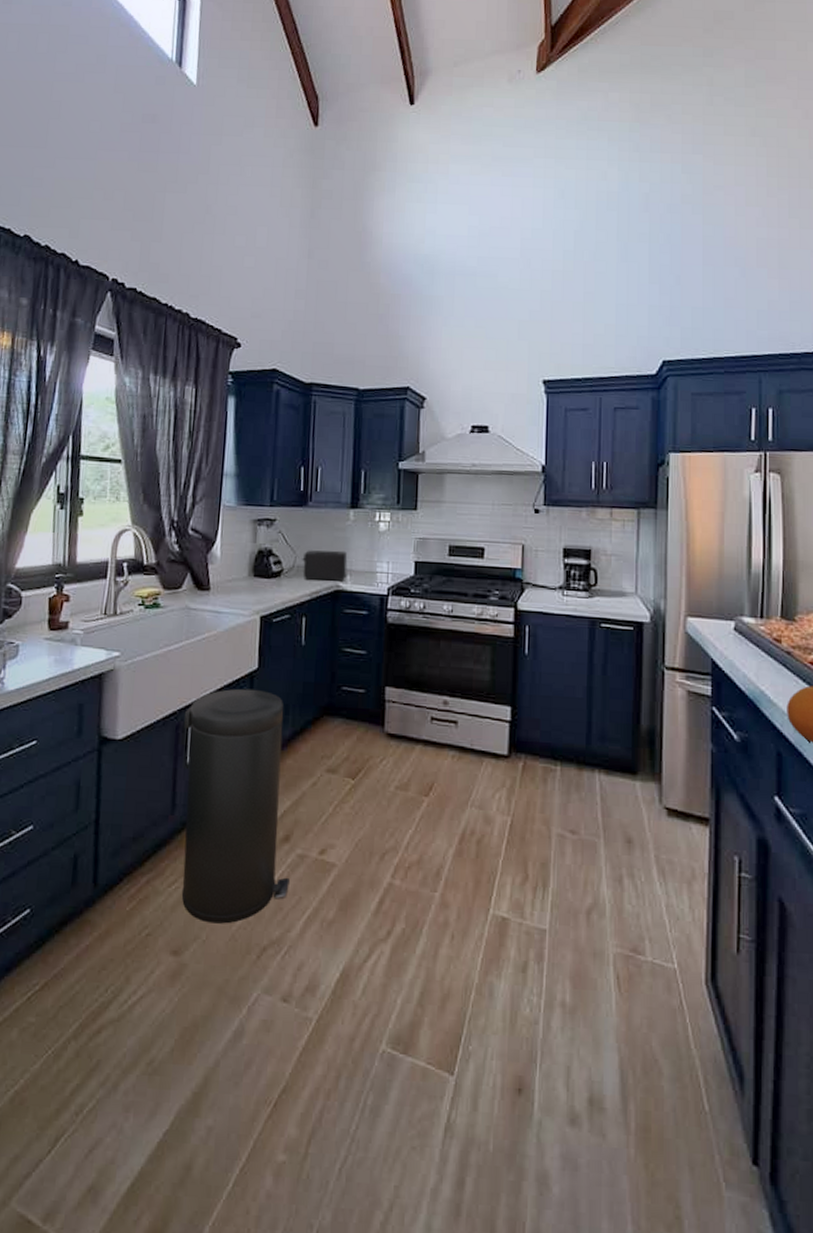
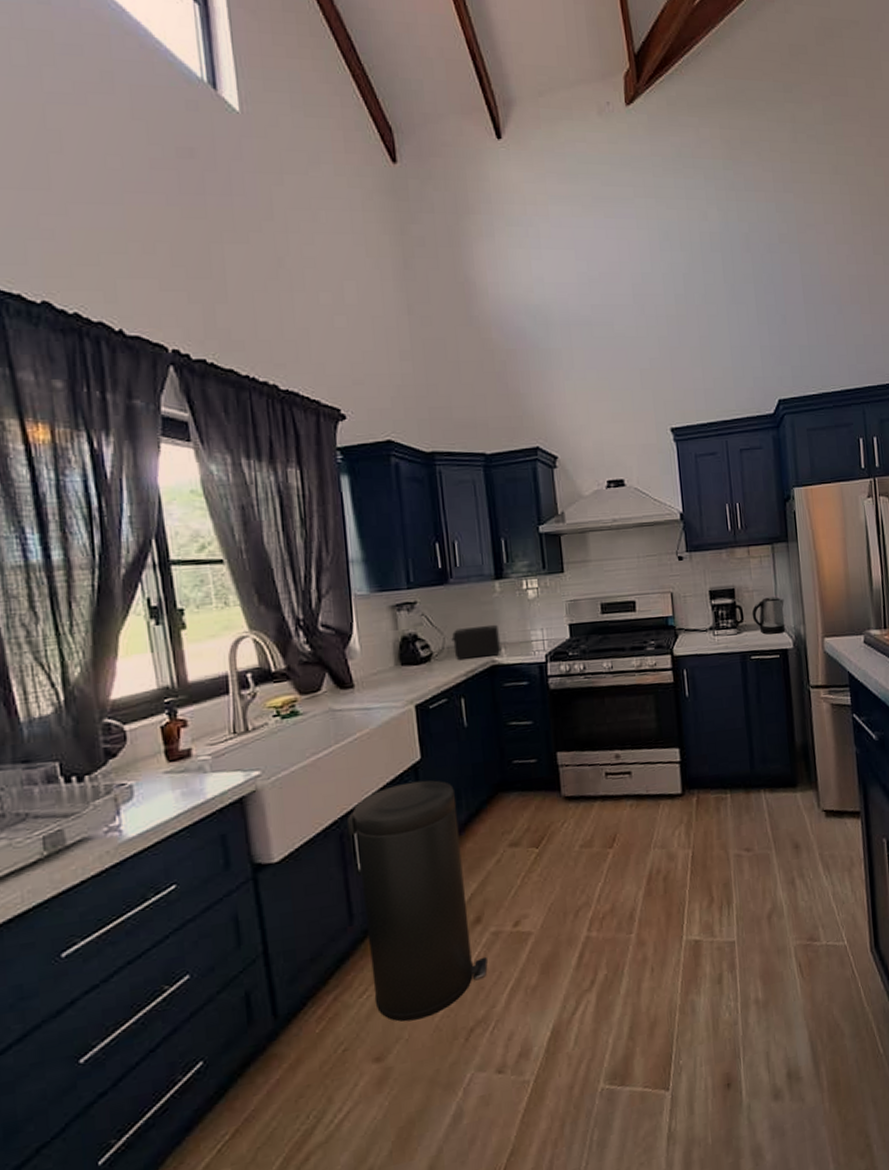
kettle: none [607,564,645,604] -> present [751,596,786,635]

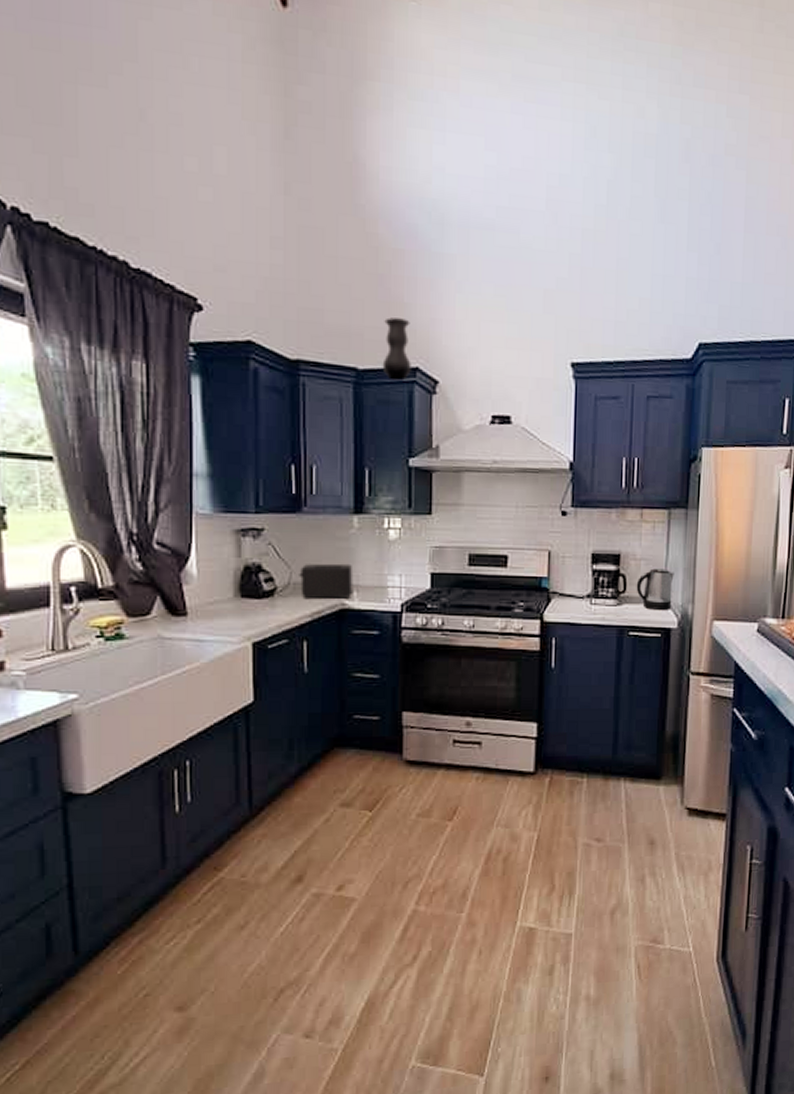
pedal bin: present [348,780,488,1022] -> none [169,725,305,974]
vase: none [505,407,533,461] -> present [382,317,411,381]

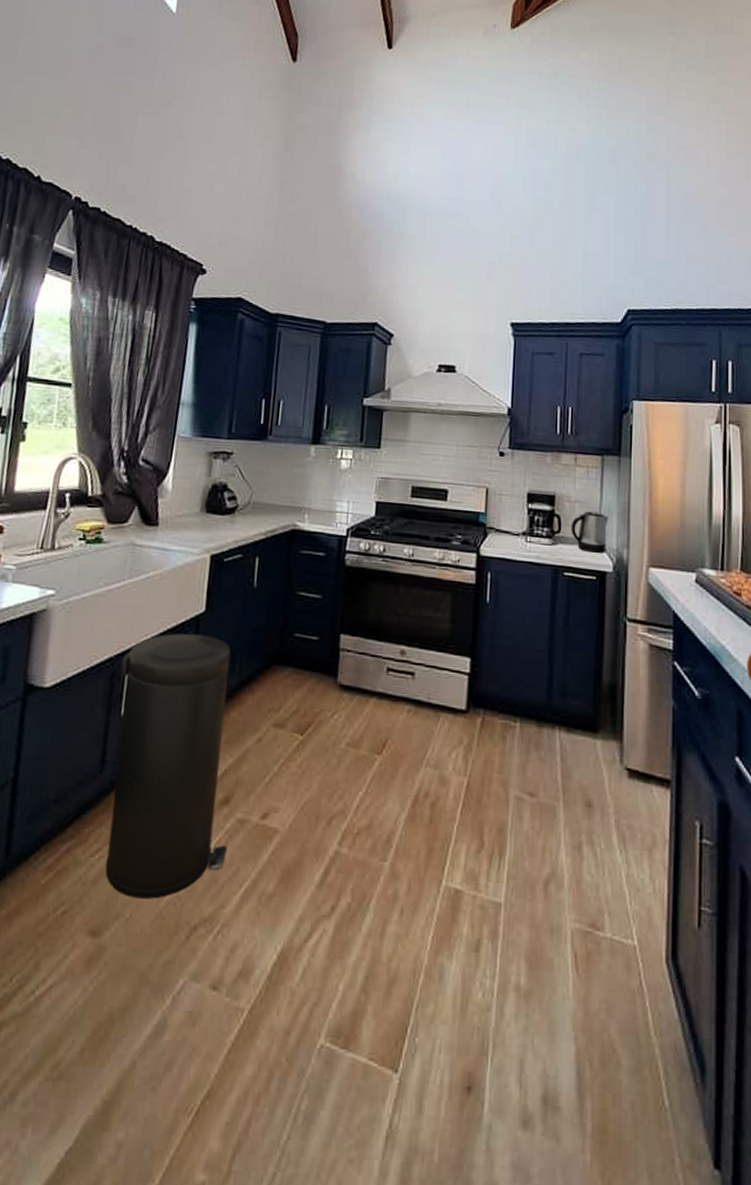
pedal bin: none [169,725,305,974] -> present [105,633,231,899]
toaster: present [299,563,353,600] -> none [258,486,307,520]
vase: present [382,317,411,381] -> none [346,282,373,334]

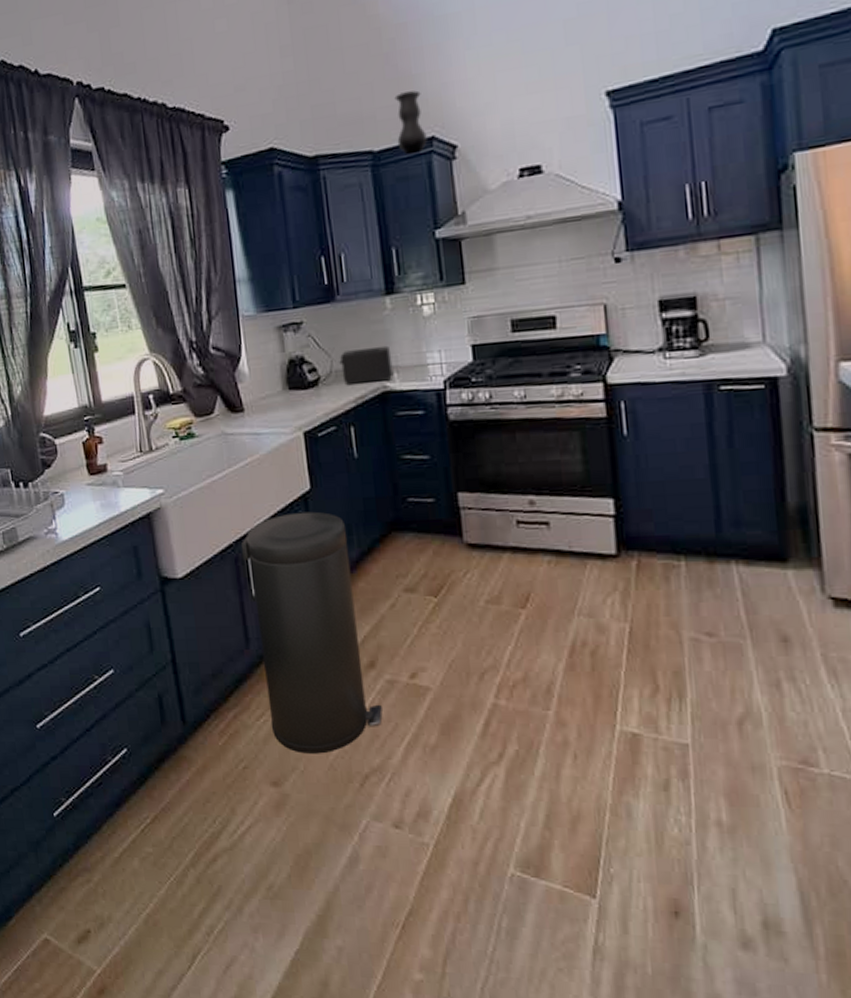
toaster: none [258,486,307,520] -> present [339,345,394,386]
vase: none [346,282,373,334] -> present [394,90,427,156]
kettle: present [570,511,609,553] -> none [722,305,776,357]

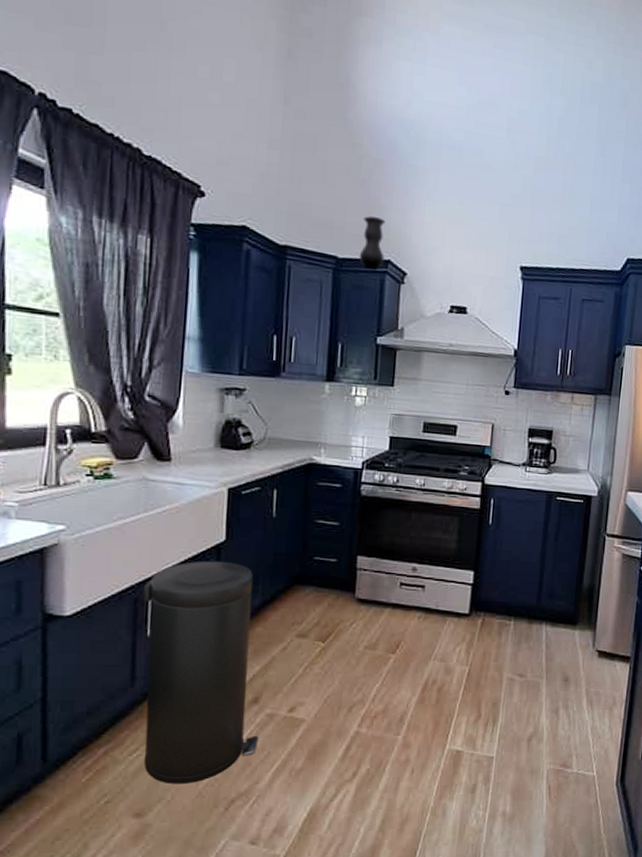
toaster: present [339,345,394,386] -> none [274,422,322,455]

